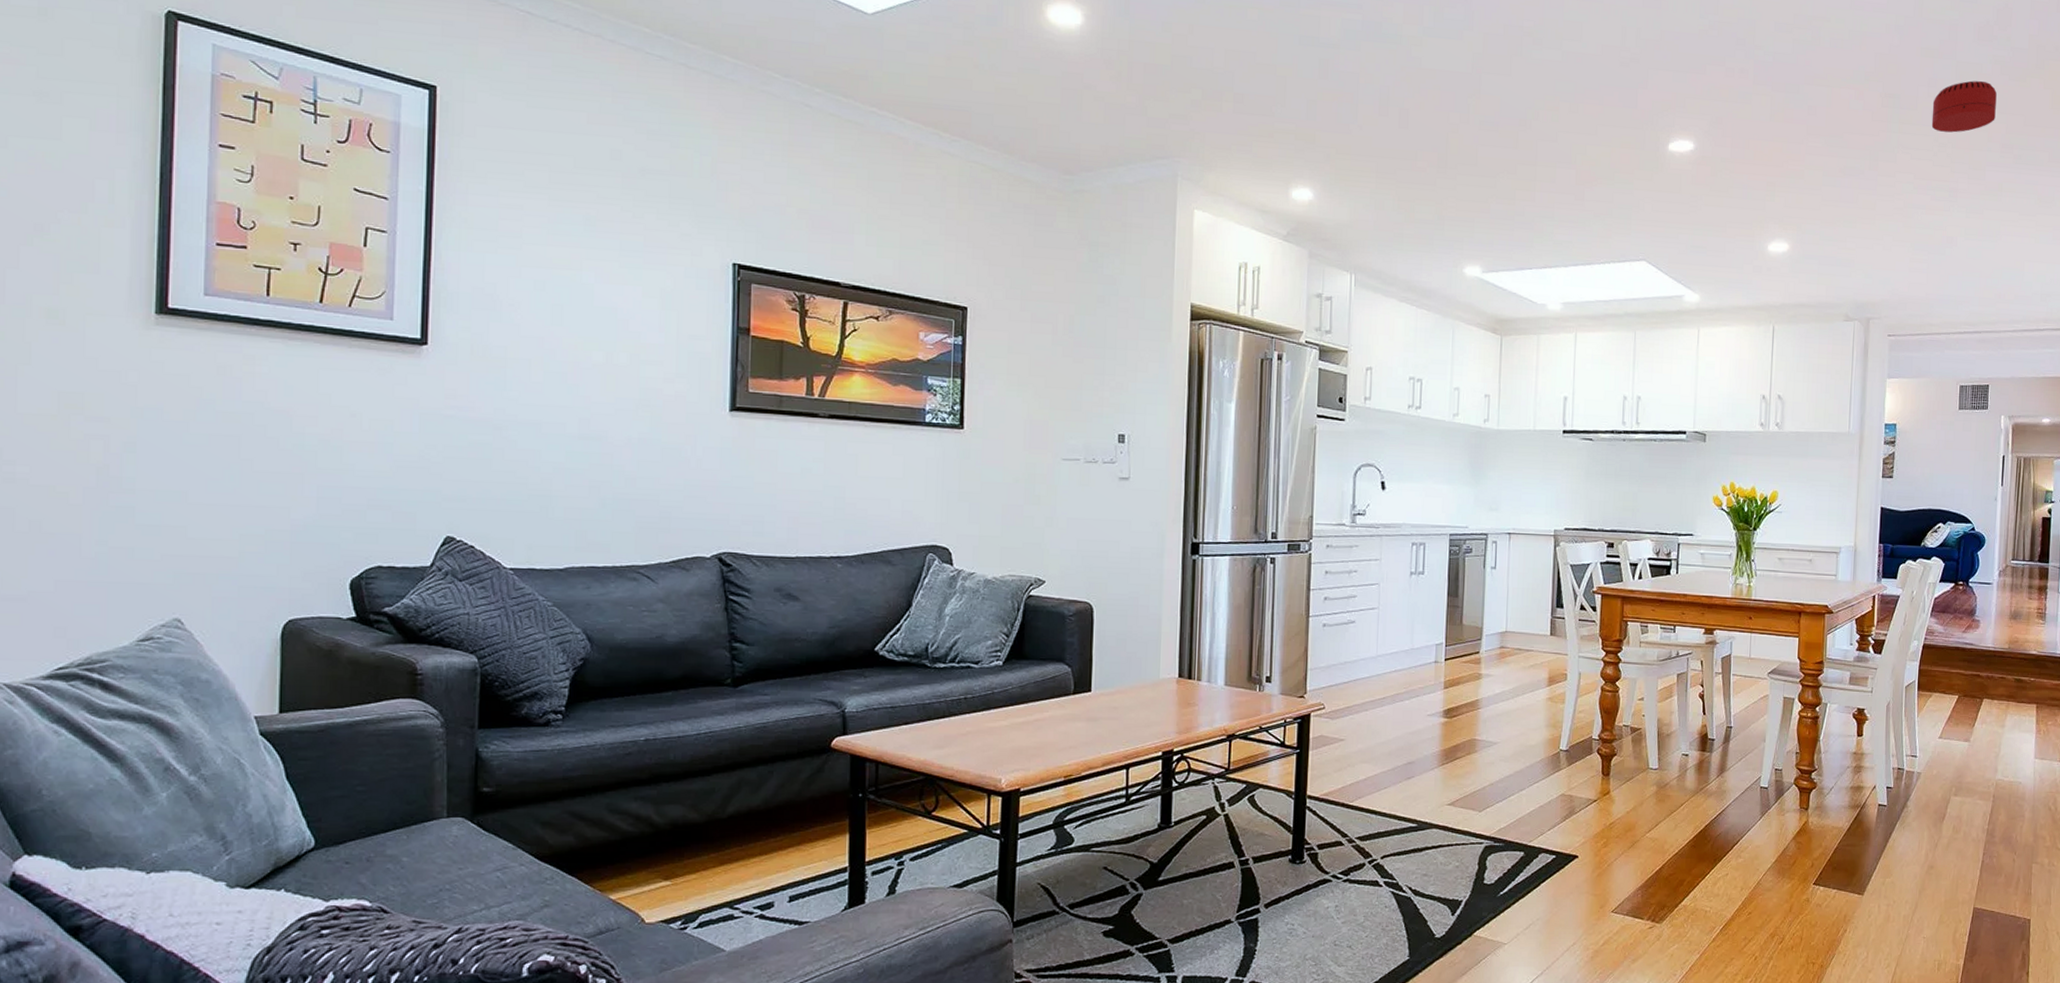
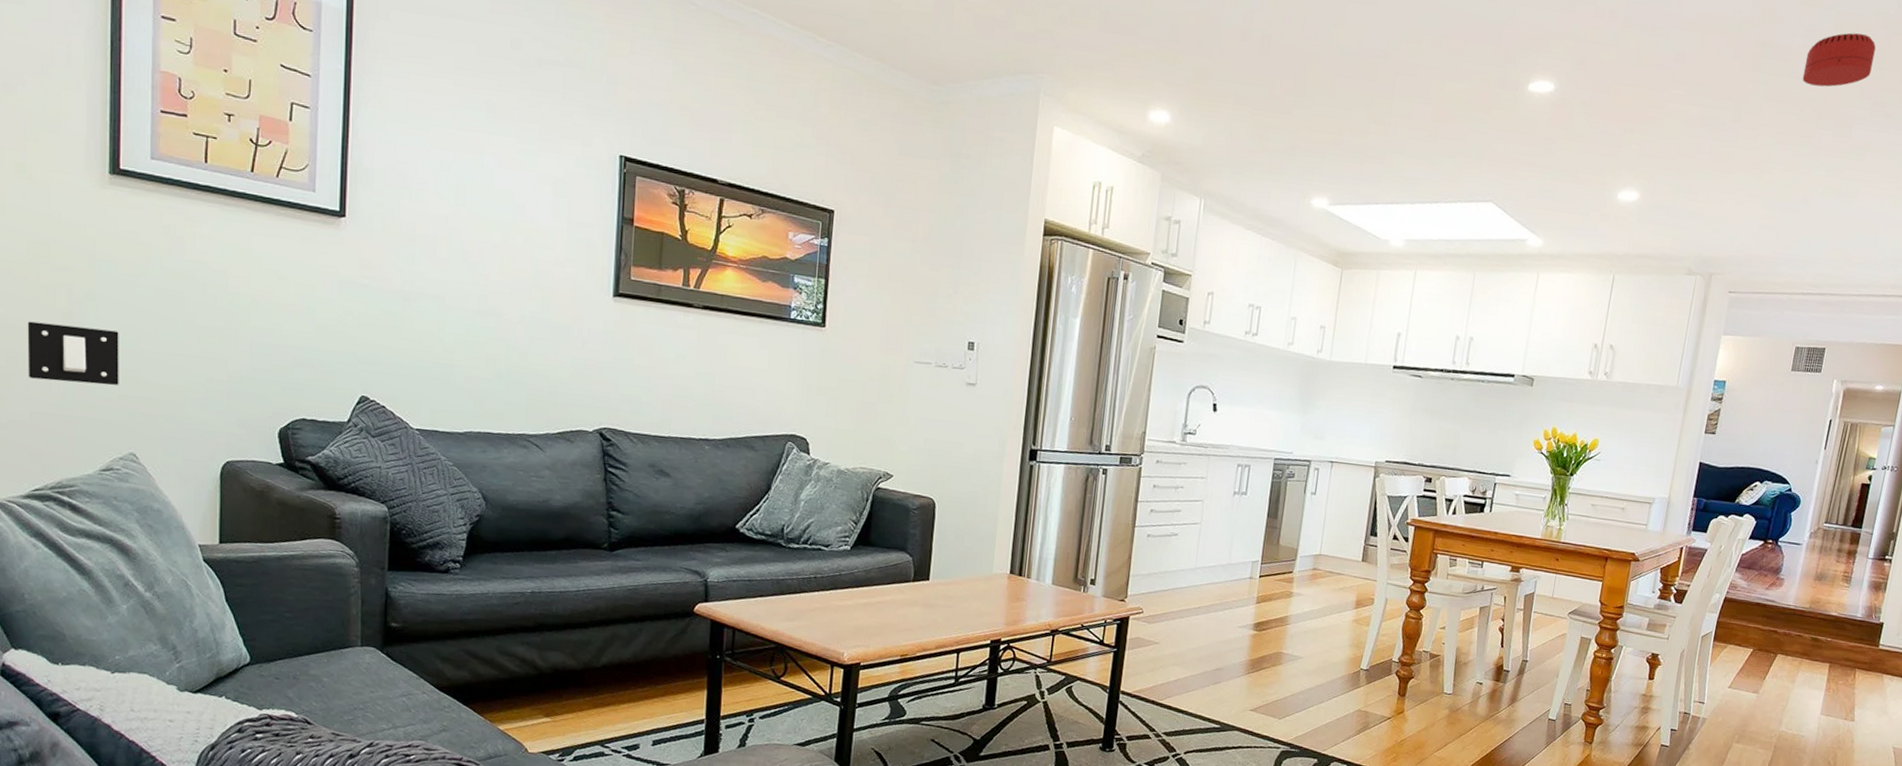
light switch: none [53,479,164,545] -> present [27,321,119,385]

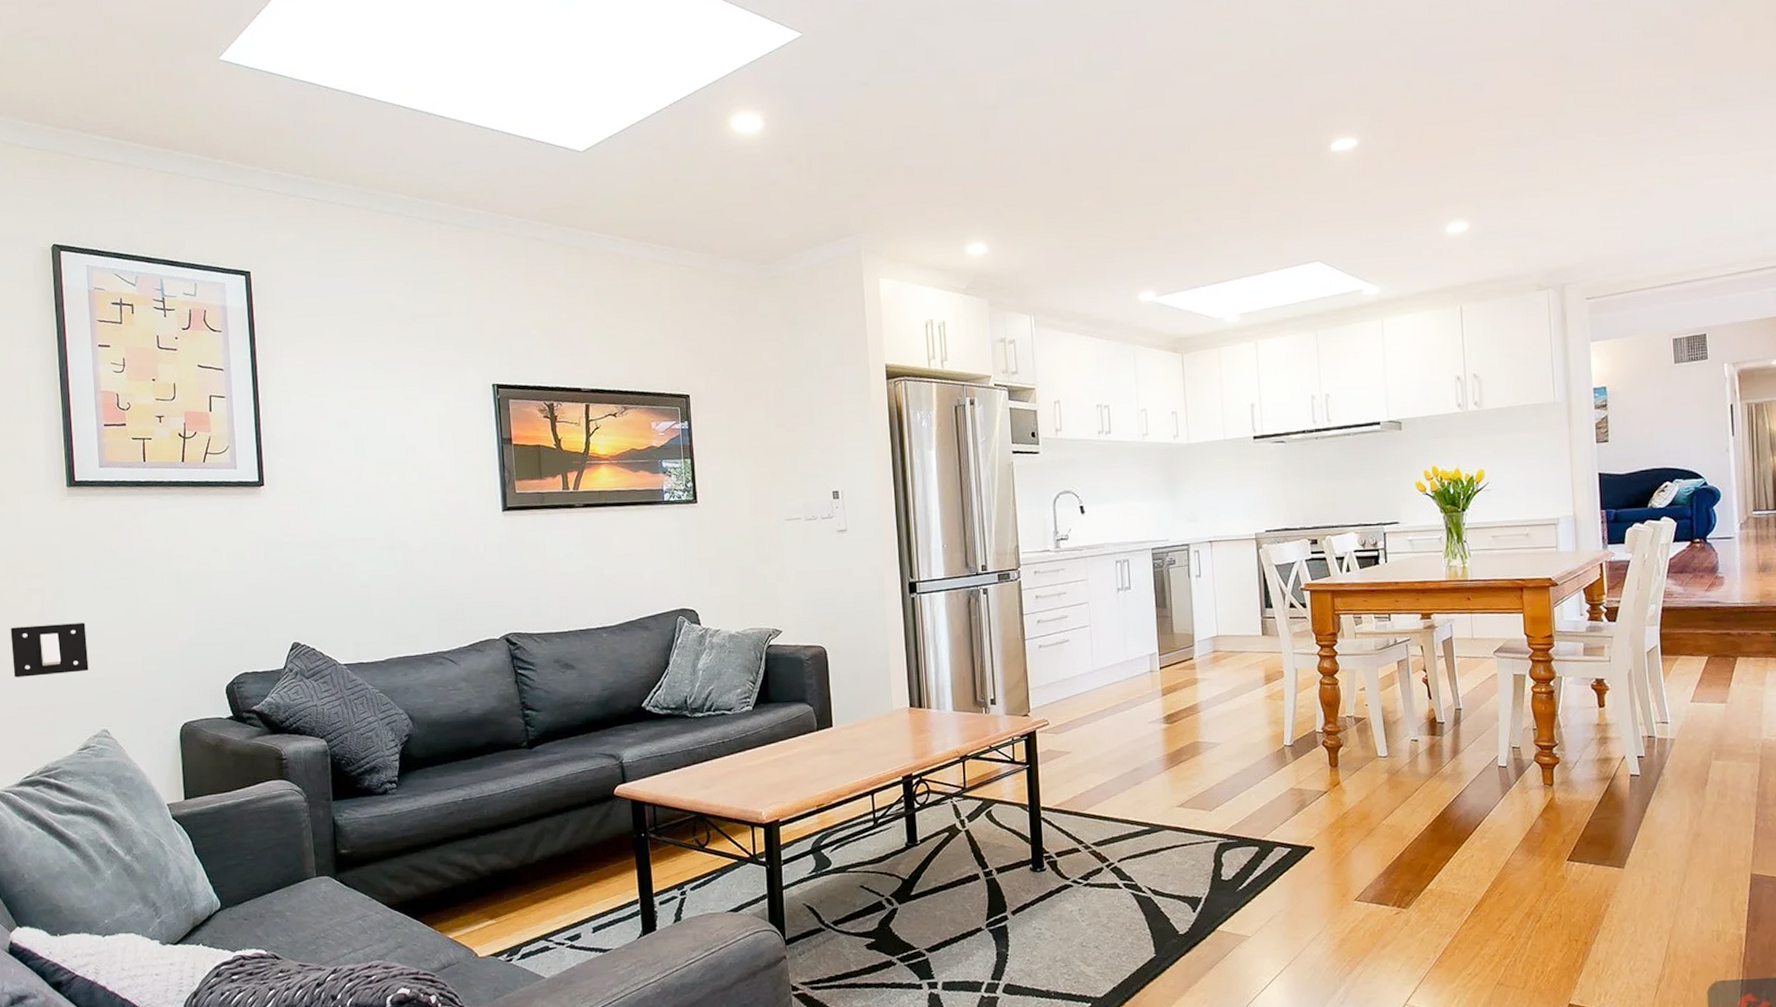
smoke detector: present [1802,32,1876,87] -> none [1609,25,1682,85]

